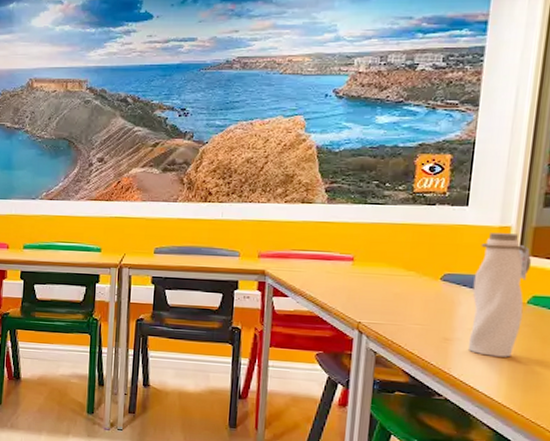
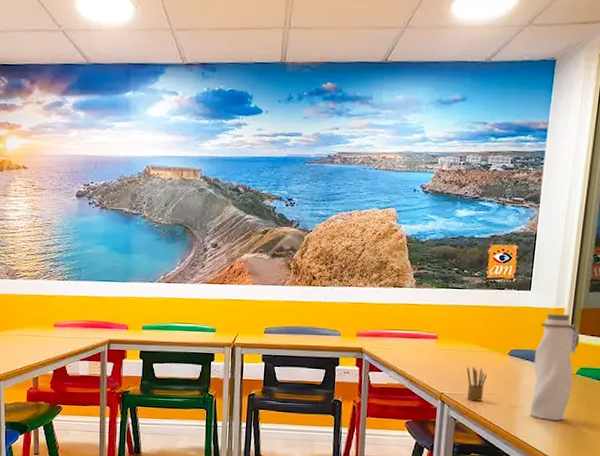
pencil box: none [389,292,414,333] -> present [466,366,487,401]

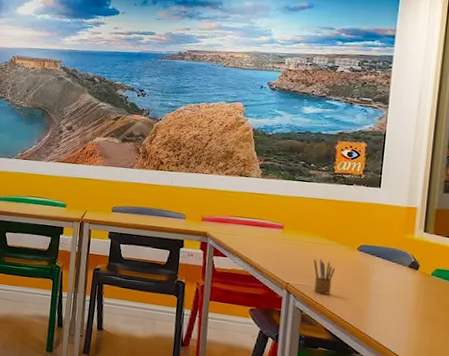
water bottle: present [529,314,580,421] -> none [381,212,435,322]

